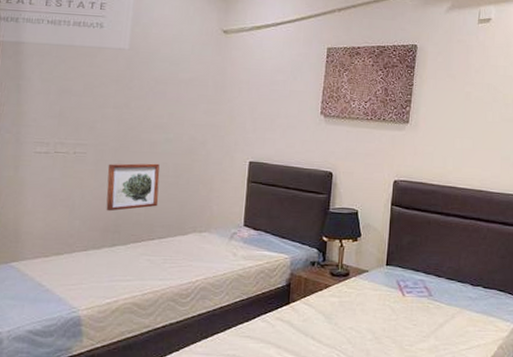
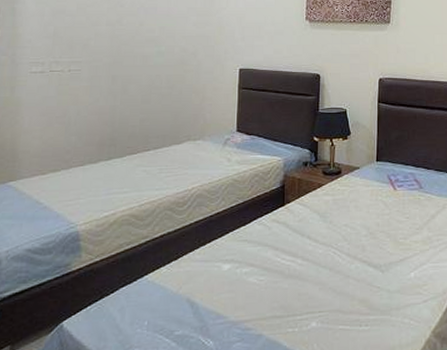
wall art: present [106,163,160,212] -> none [101,76,153,126]

